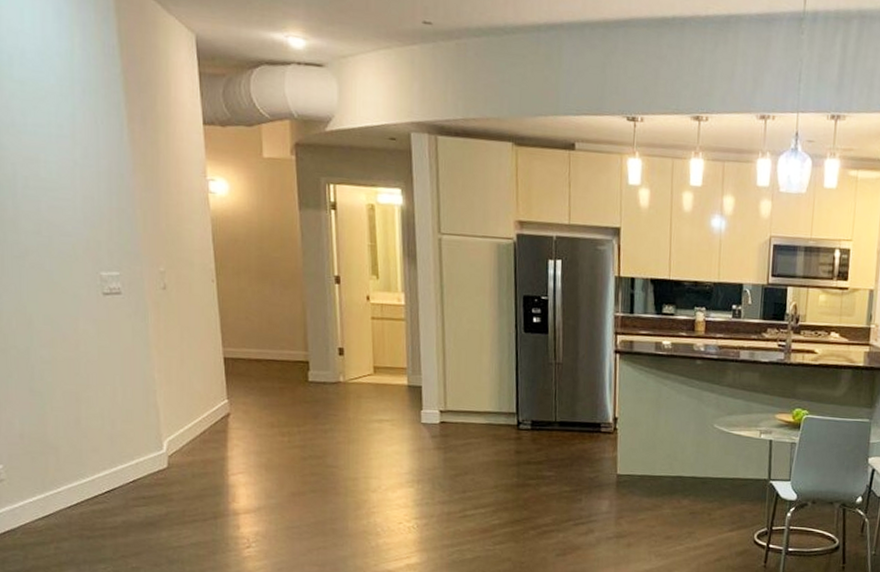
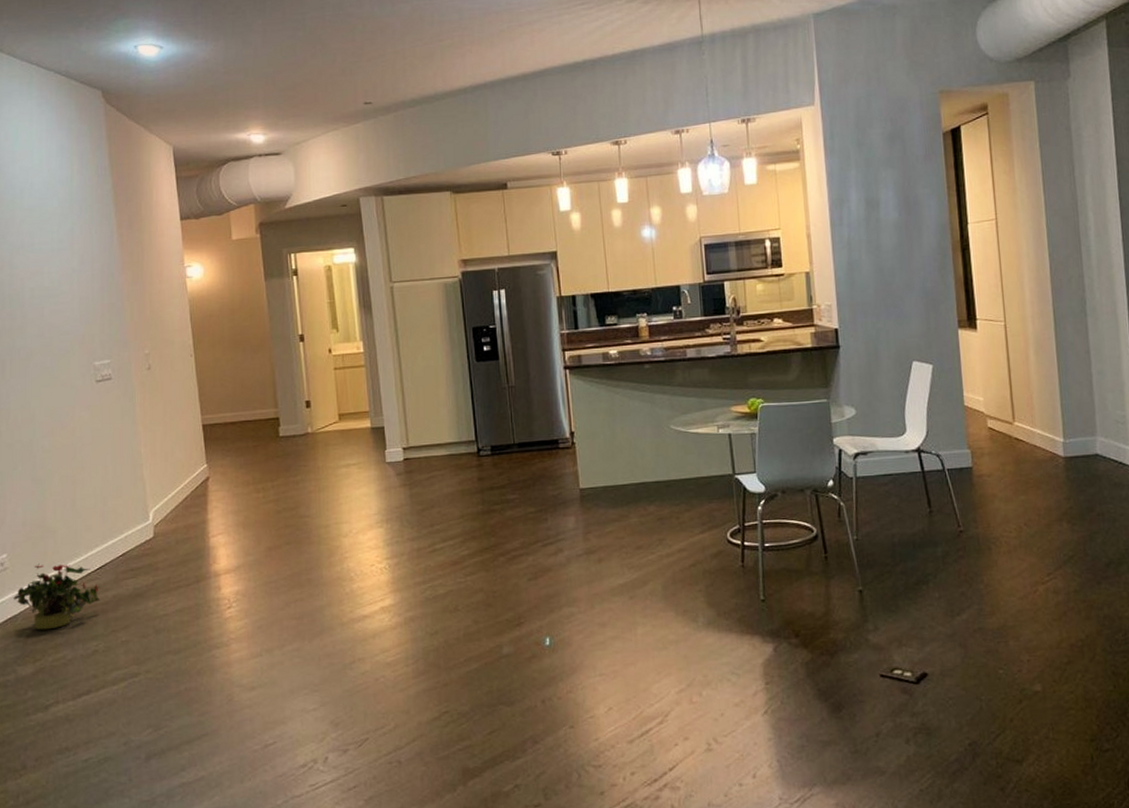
potted plant: none [11,479,109,547] -> present [13,564,101,630]

